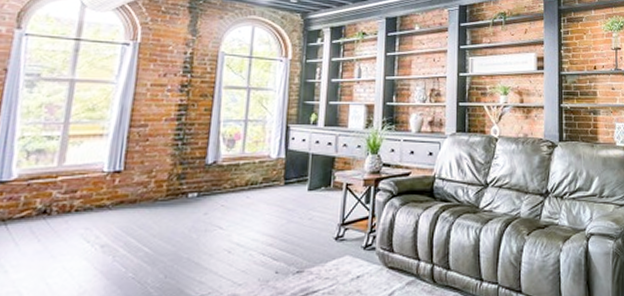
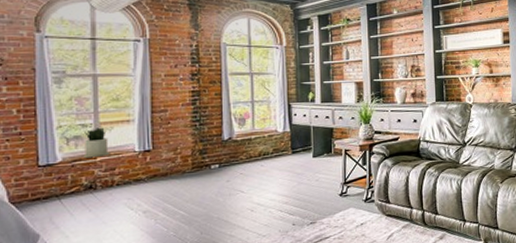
planter: none [42,141,75,177] -> present [83,127,110,159]

